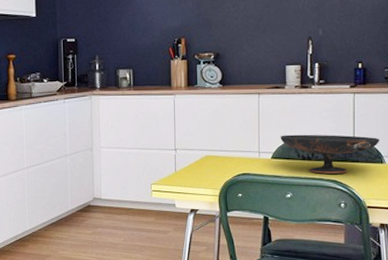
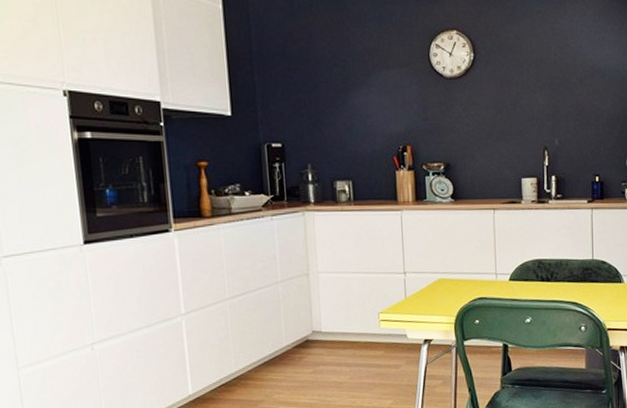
decorative bowl: present [280,134,380,174] -> none [518,253,619,296]

